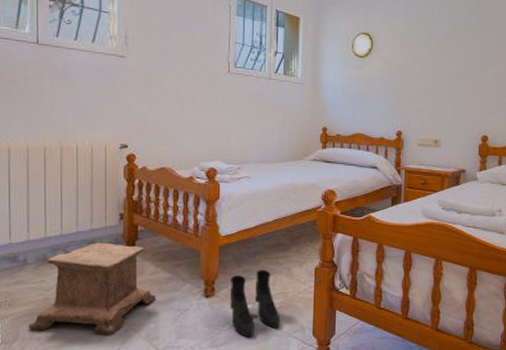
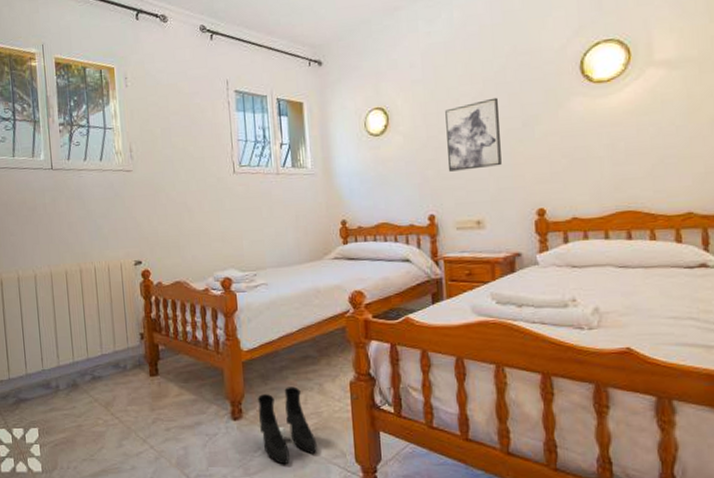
stool: present [28,242,156,334] -> none [65,364,183,462]
wall art: none [417,39,464,97] -> present [445,97,502,172]

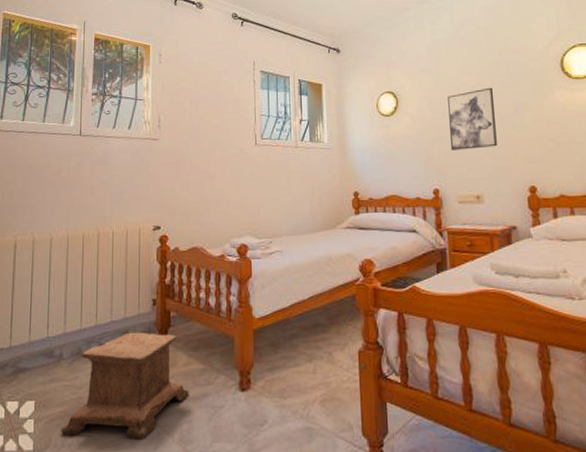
stool: none [65,364,183,462] -> present [61,332,189,438]
boots: present [258,386,317,465] -> none [266,355,324,440]

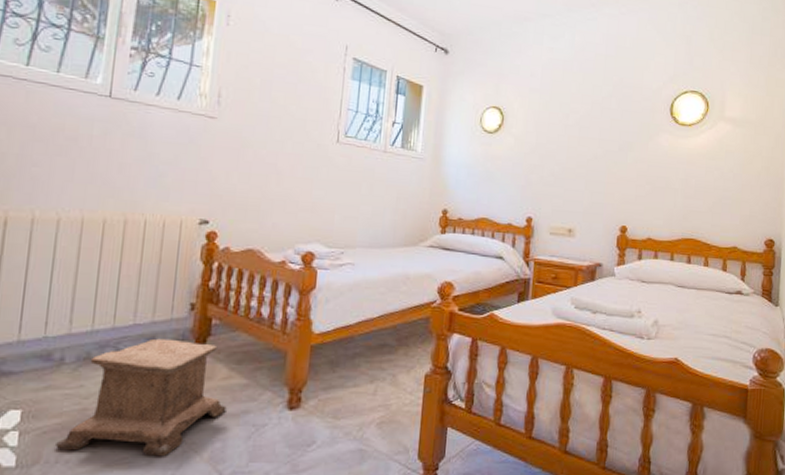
wall art: present [447,87,497,150] -> none [550,120,603,182]

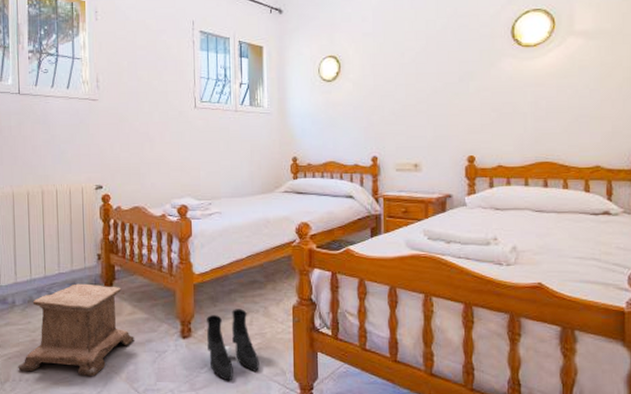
boots: none [319,376,380,461] -> present [206,309,260,381]

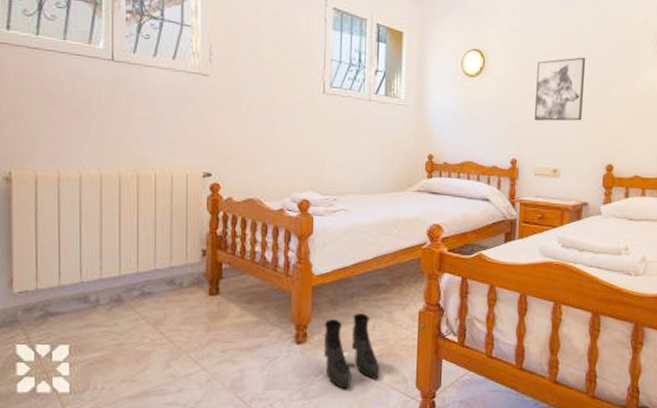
stool: present [18,283,134,376] -> none [100,282,242,384]
wall art: none [391,54,440,118] -> present [534,57,586,121]

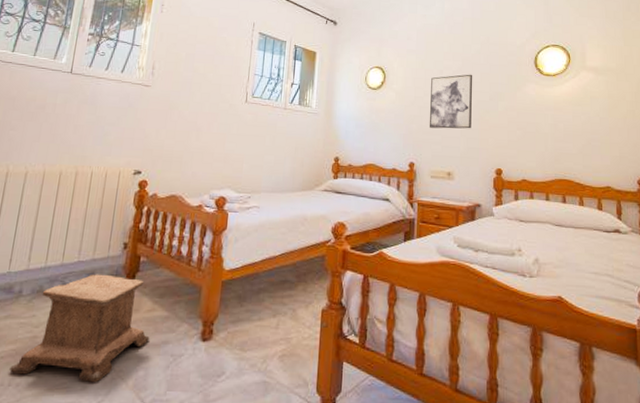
stool: none [100,282,242,384] -> present [9,274,150,382]
boots: present [323,313,380,389] -> none [228,310,282,392]

